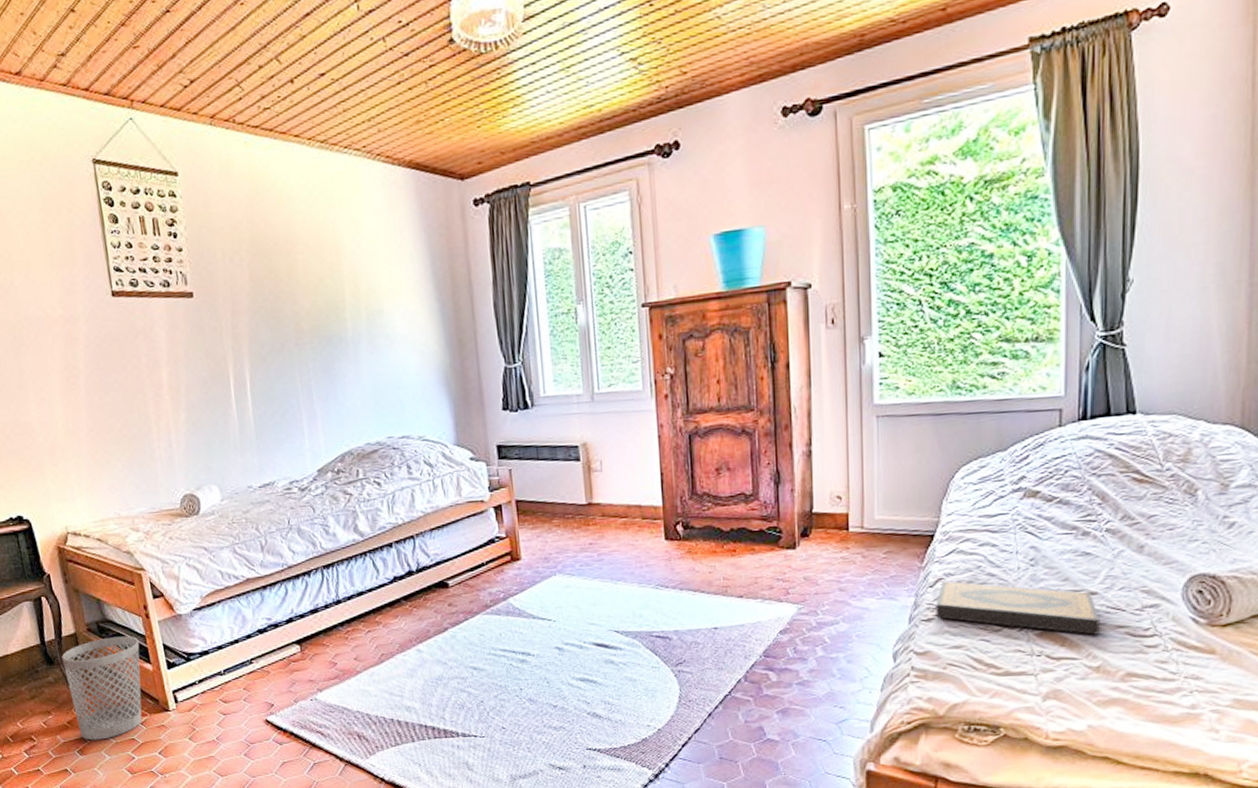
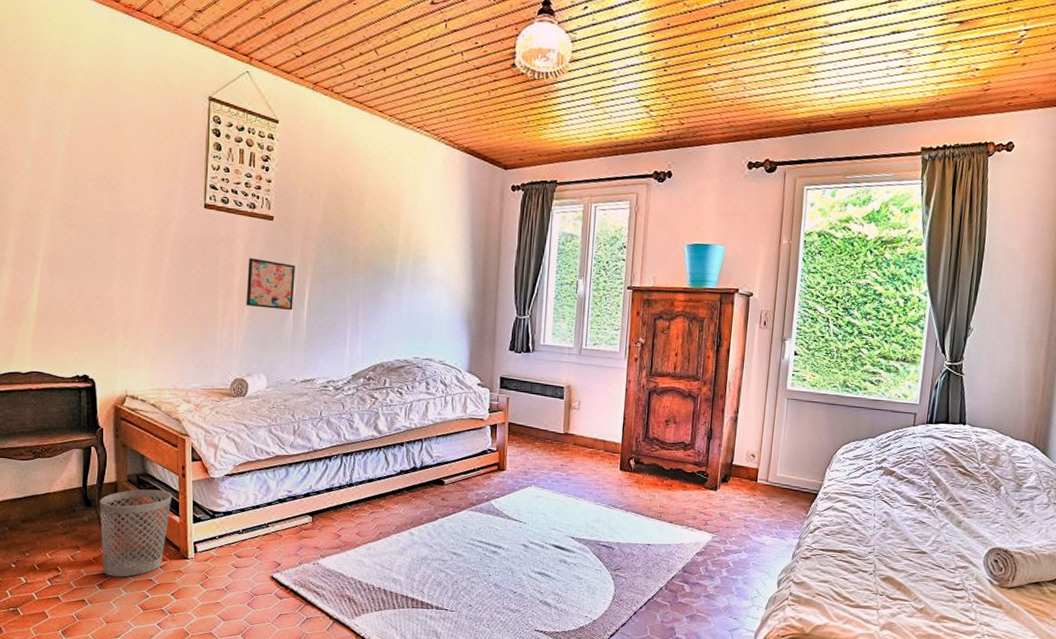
wall art: none [173,347,235,406] -> present [246,258,295,310]
hardback book: present [936,581,1100,635] -> none [812,530,927,584]

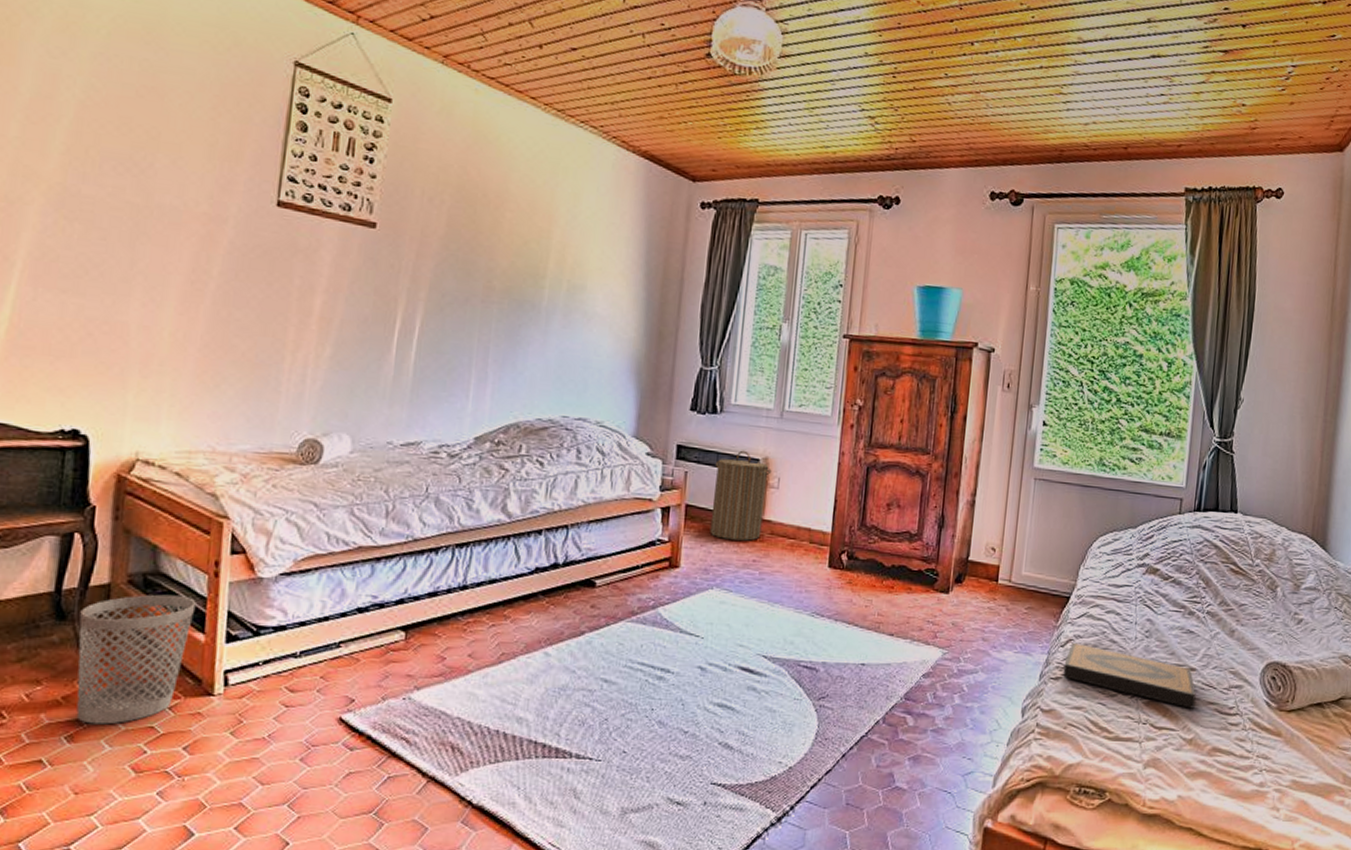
wall art: present [246,258,295,310] -> none [328,276,403,348]
laundry hamper: none [527,380,574,450] -> present [709,450,772,541]
hardback book: none [812,530,927,584] -> present [1063,642,1196,709]

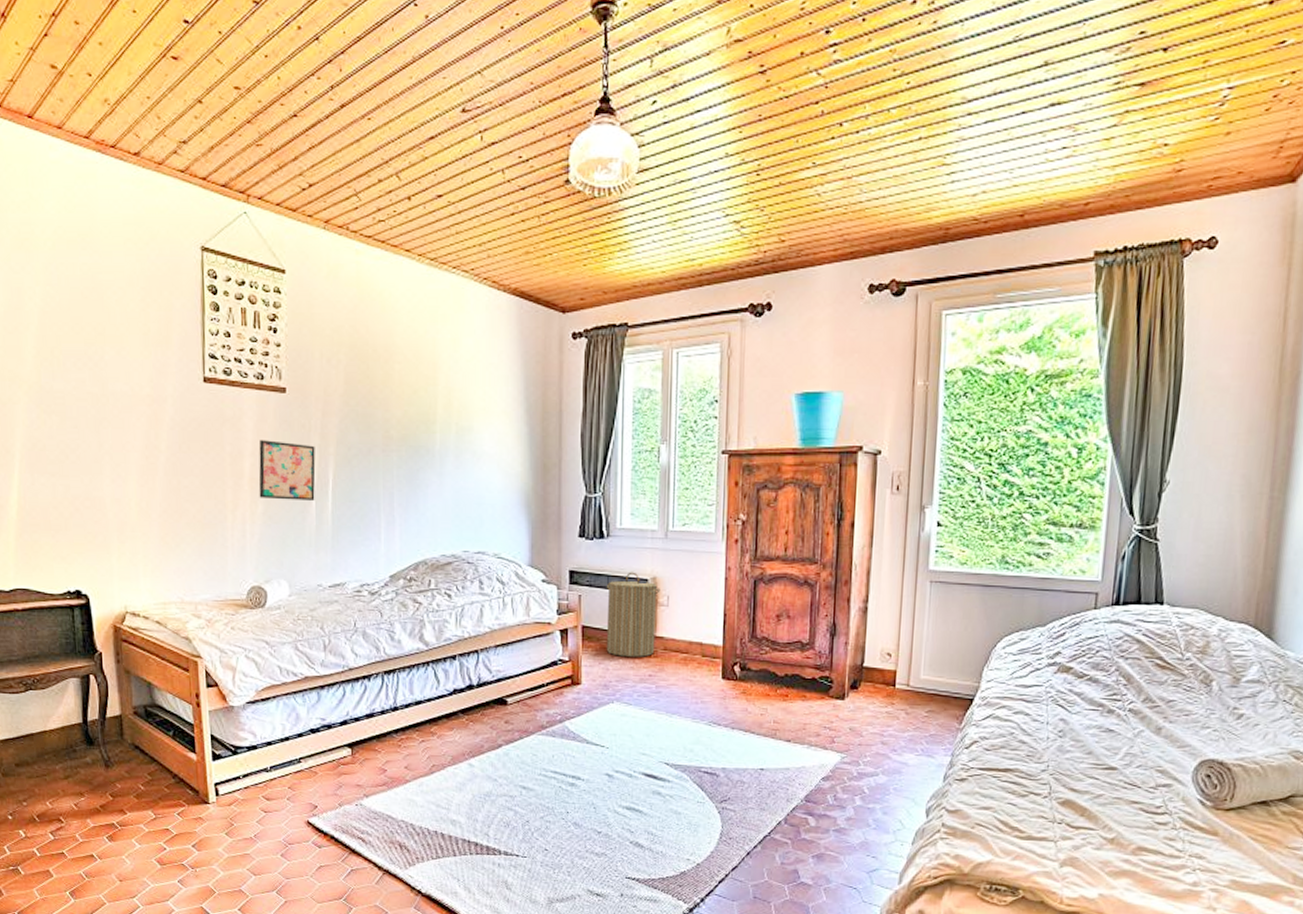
wastebasket: present [76,594,196,725] -> none [103,722,186,827]
wall art: none [328,276,403,348] -> present [258,440,316,500]
hardback book: present [1063,642,1196,709] -> none [968,744,1118,808]

